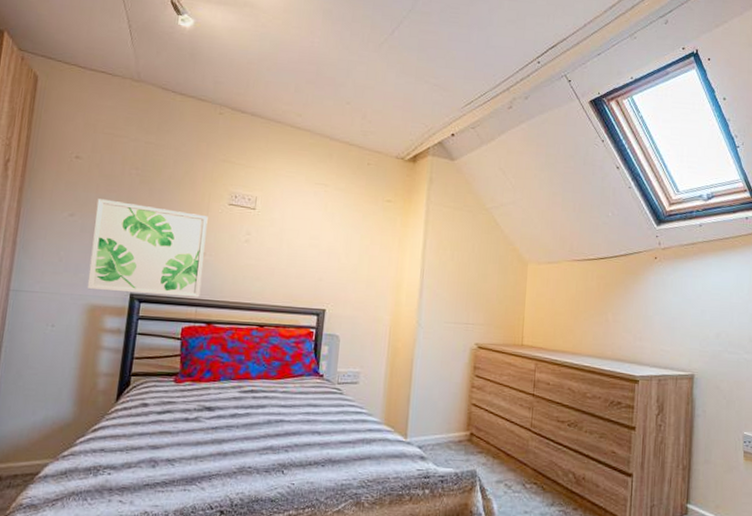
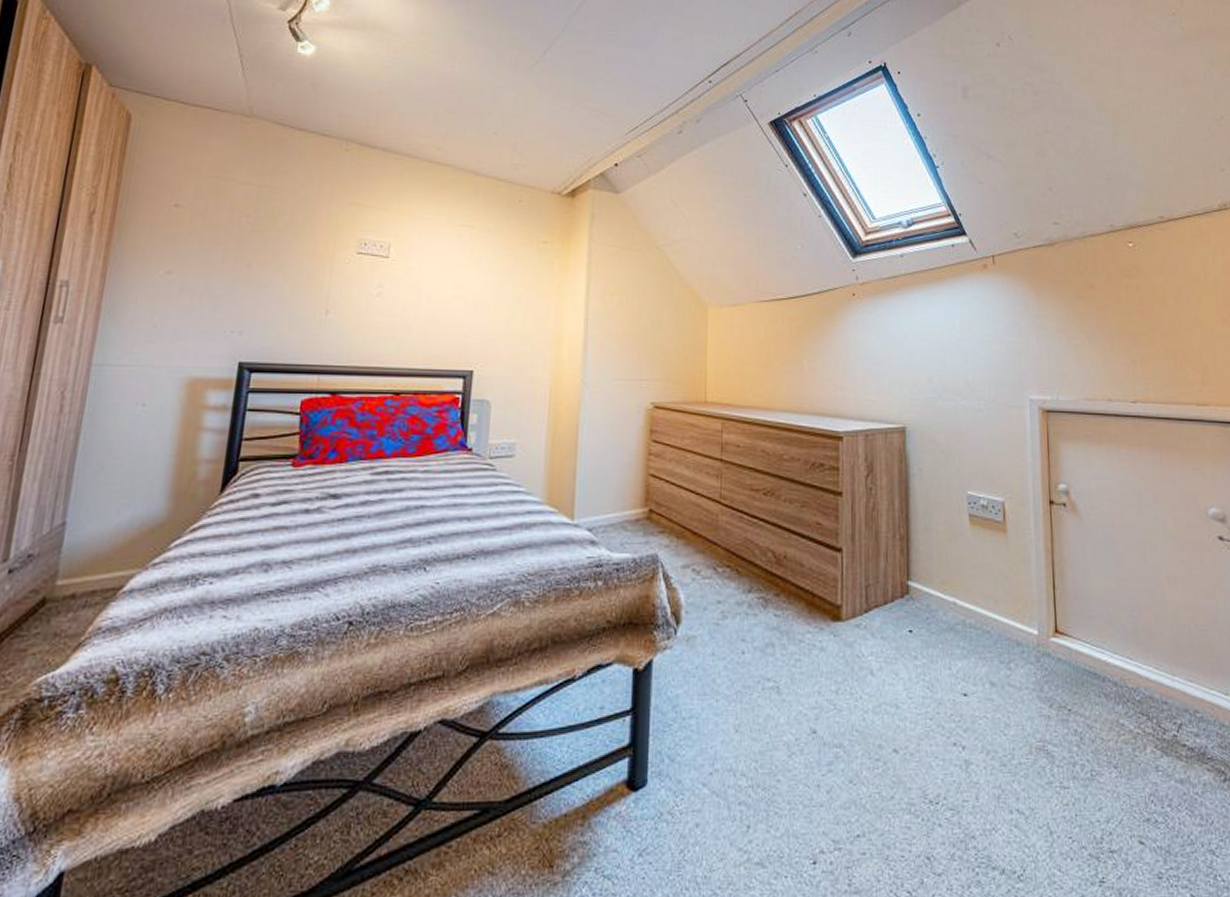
wall art: present [87,199,208,298] -> none [186,252,333,364]

